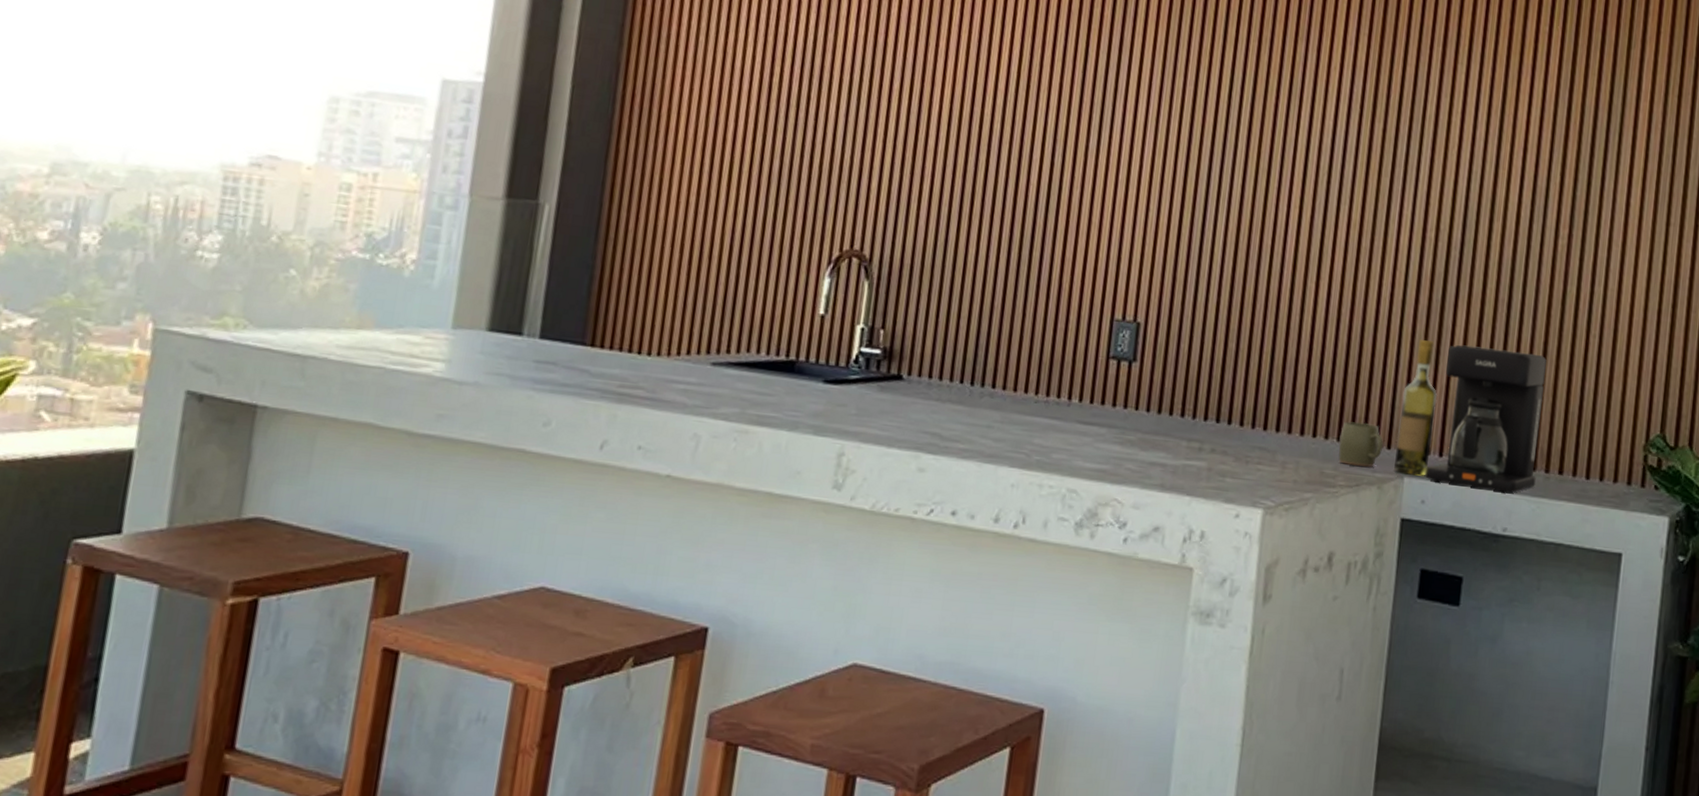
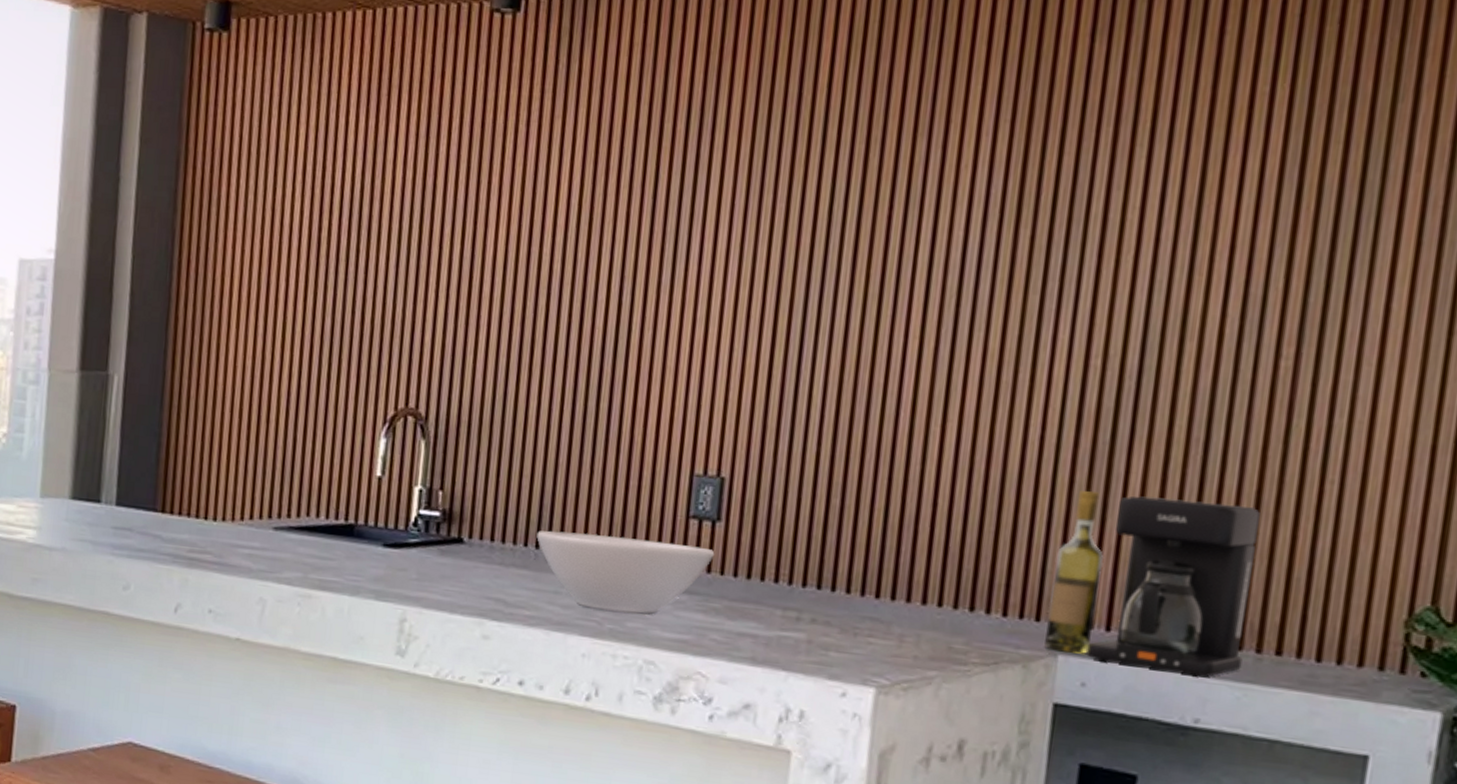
bowl: none [972,368,1131,447] -> present [536,530,715,615]
mug: present [1338,421,1383,467] -> none [971,588,1030,642]

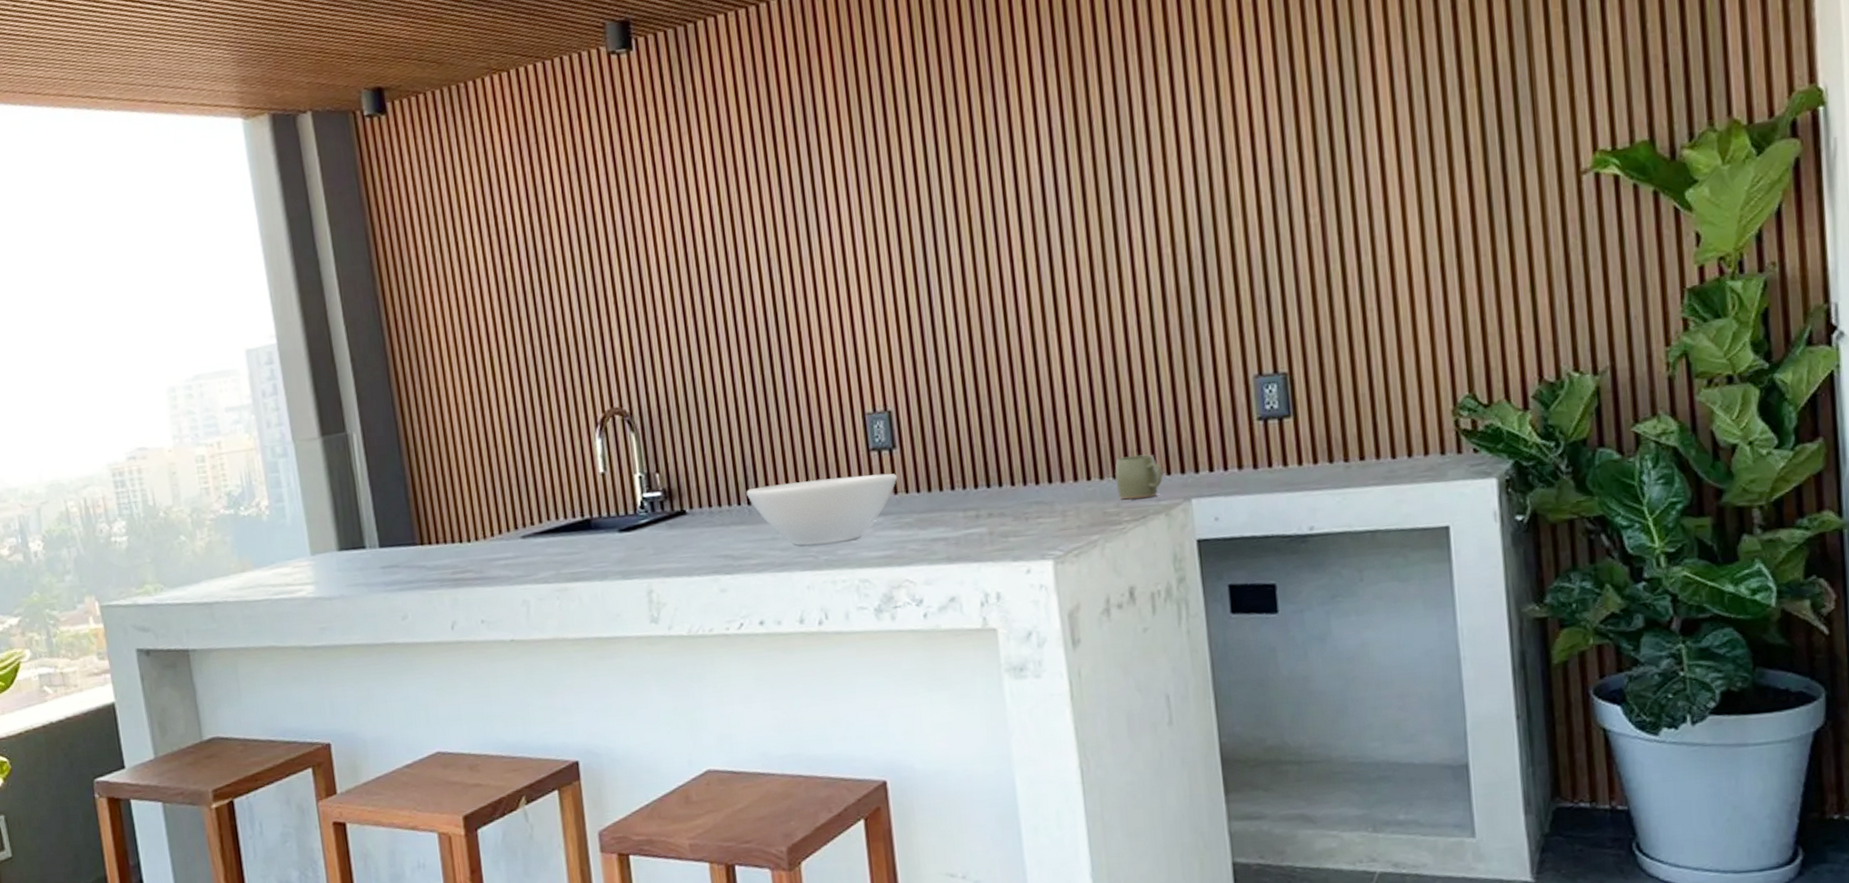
mug: none [971,588,1030,642] -> present [1115,454,1163,500]
bottle: present [1044,491,1104,654] -> none [1172,357,1215,497]
coffee maker: present [1086,495,1260,676] -> none [1211,344,1336,496]

